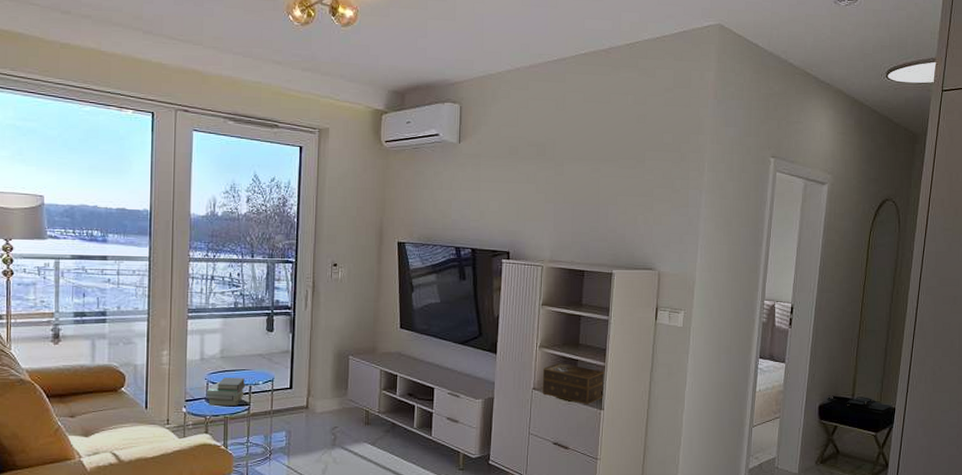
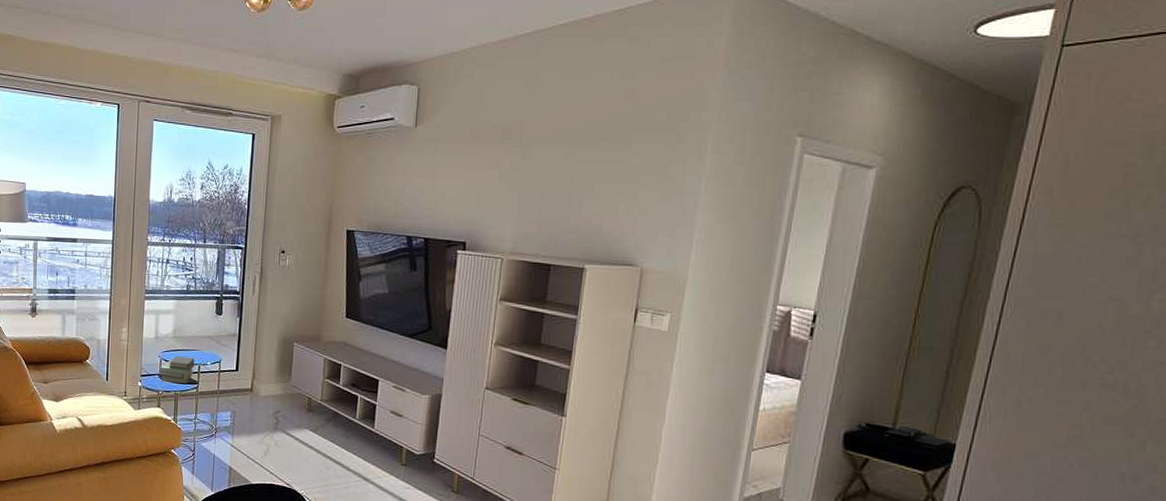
decorative box: present [542,363,605,404] -> none [495,363,570,409]

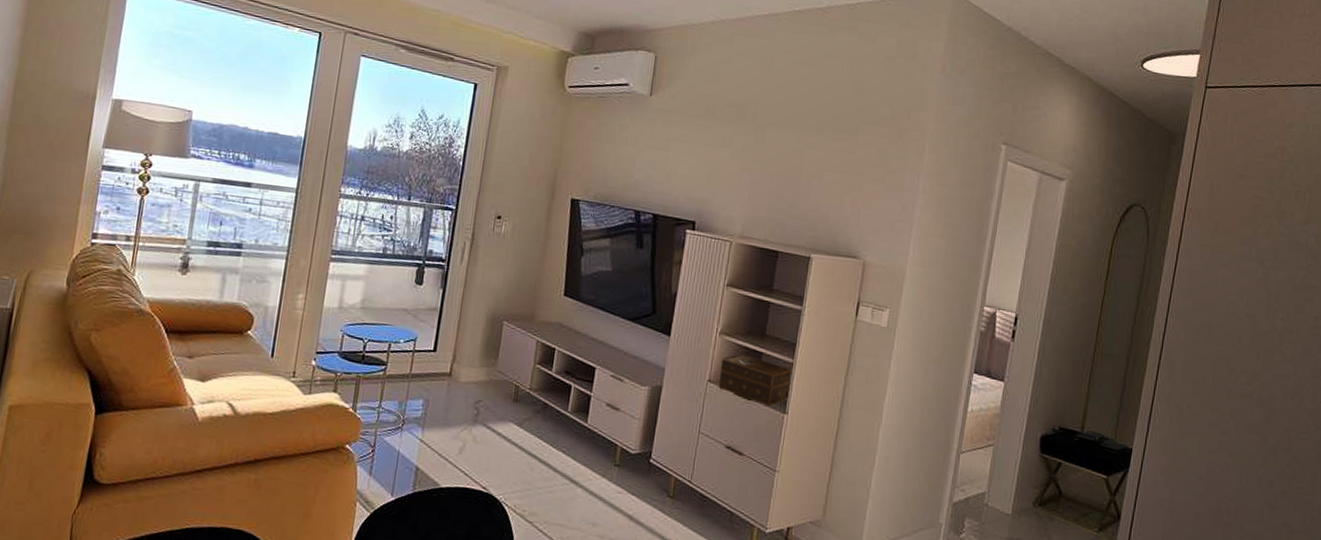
books: present [159,356,195,384] -> none [339,331,385,364]
decorative box: none [495,363,570,409] -> present [718,354,793,406]

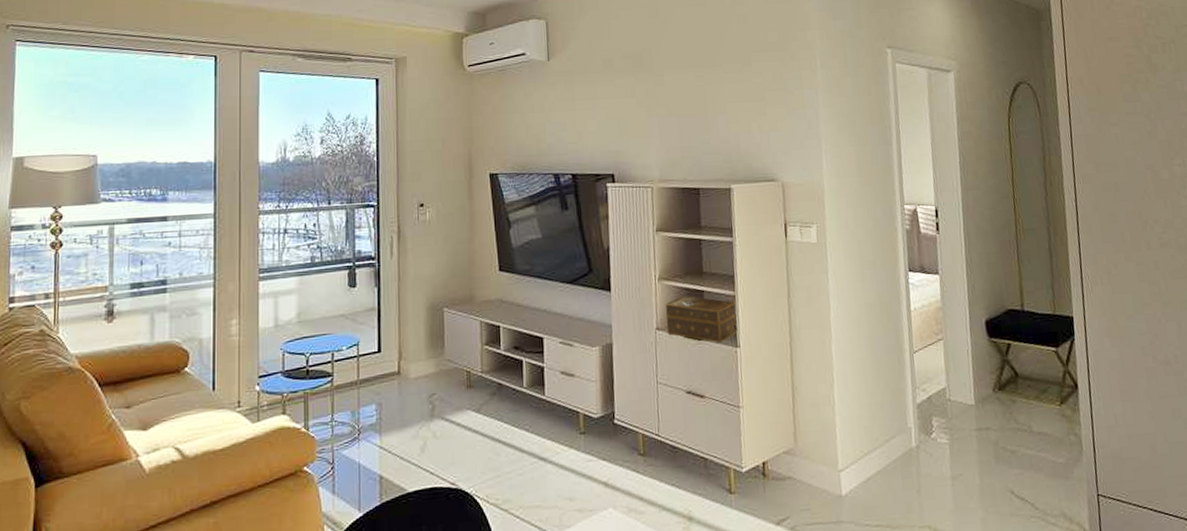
handbag: present [1050,425,1130,458] -> none [992,306,1071,329]

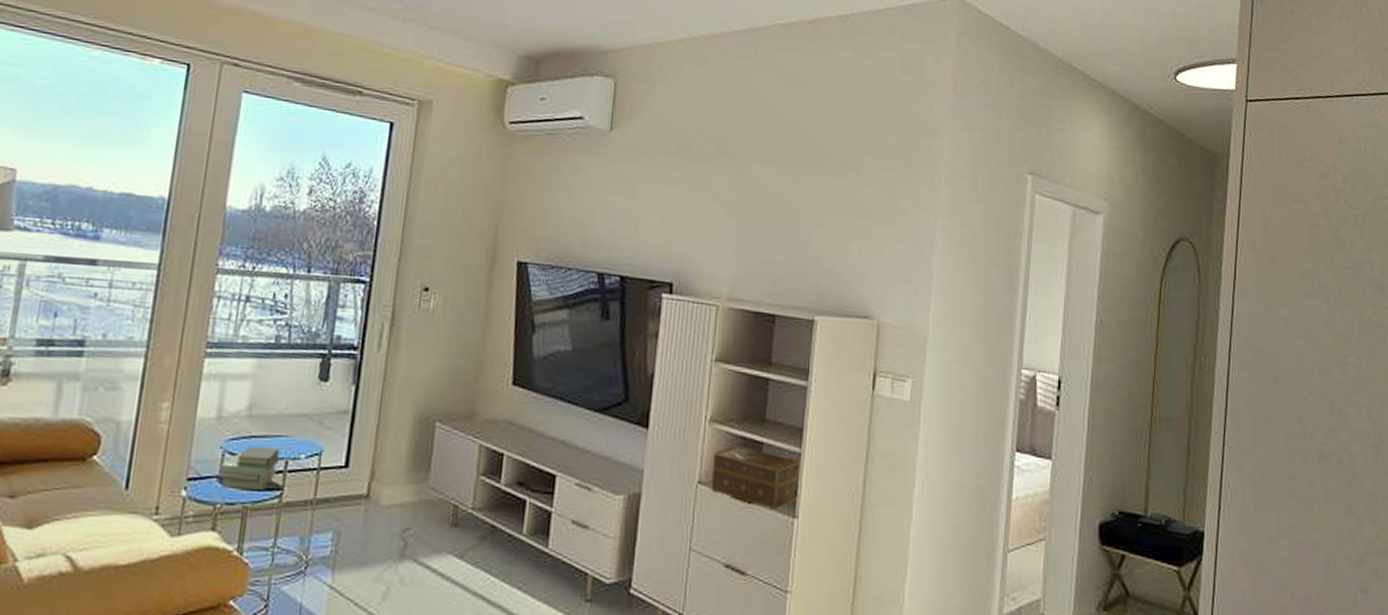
books: none [282,344,326,380] -> present [219,446,280,490]
handbag: none [992,306,1071,329] -> present [1108,509,1201,544]

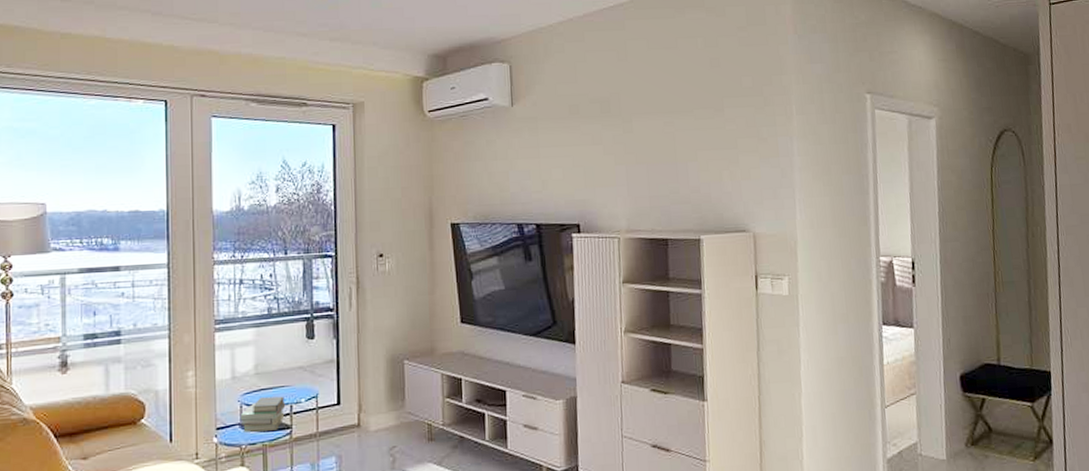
decorative box: present [711,446,801,509] -> none [630,349,705,396]
handbag: present [1108,509,1201,544] -> none [967,361,1049,383]

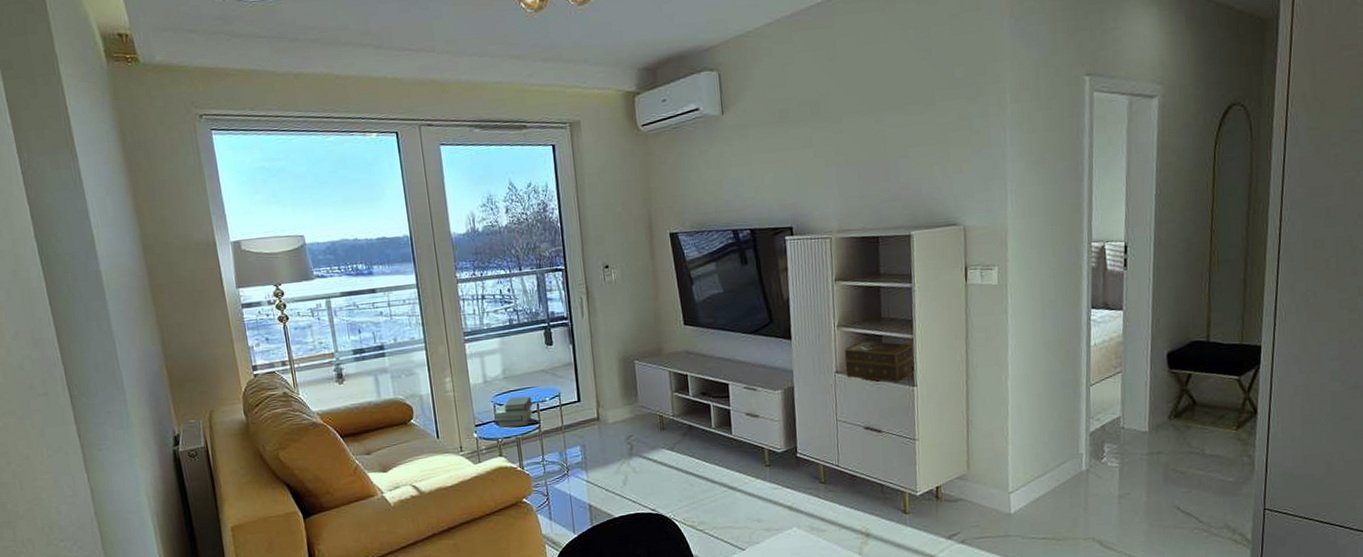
decorative box: none [630,349,705,396] -> present [844,340,915,383]

